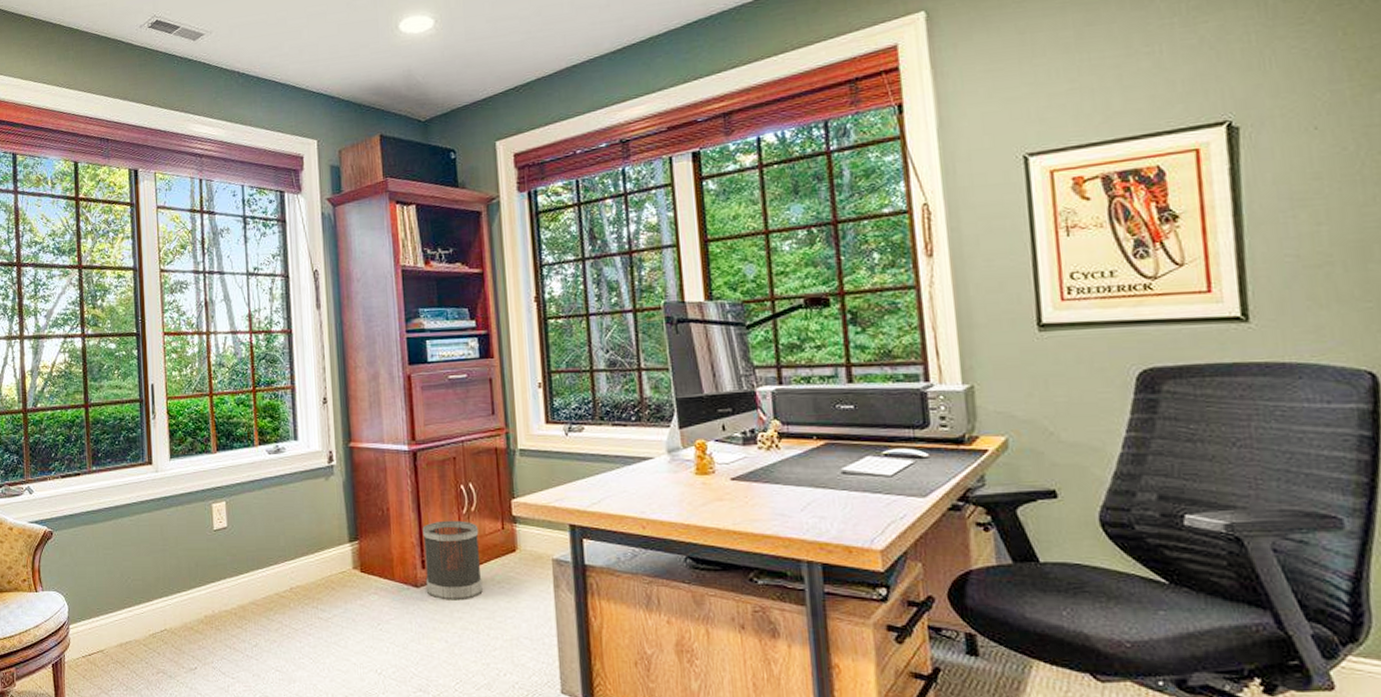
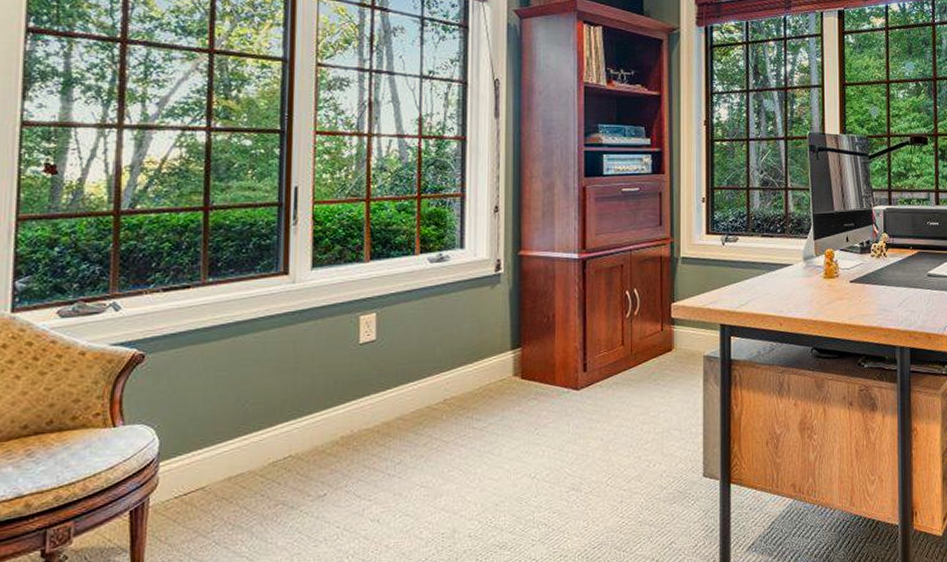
wastebasket: present [422,520,483,601] -> none [586,324,640,401]

